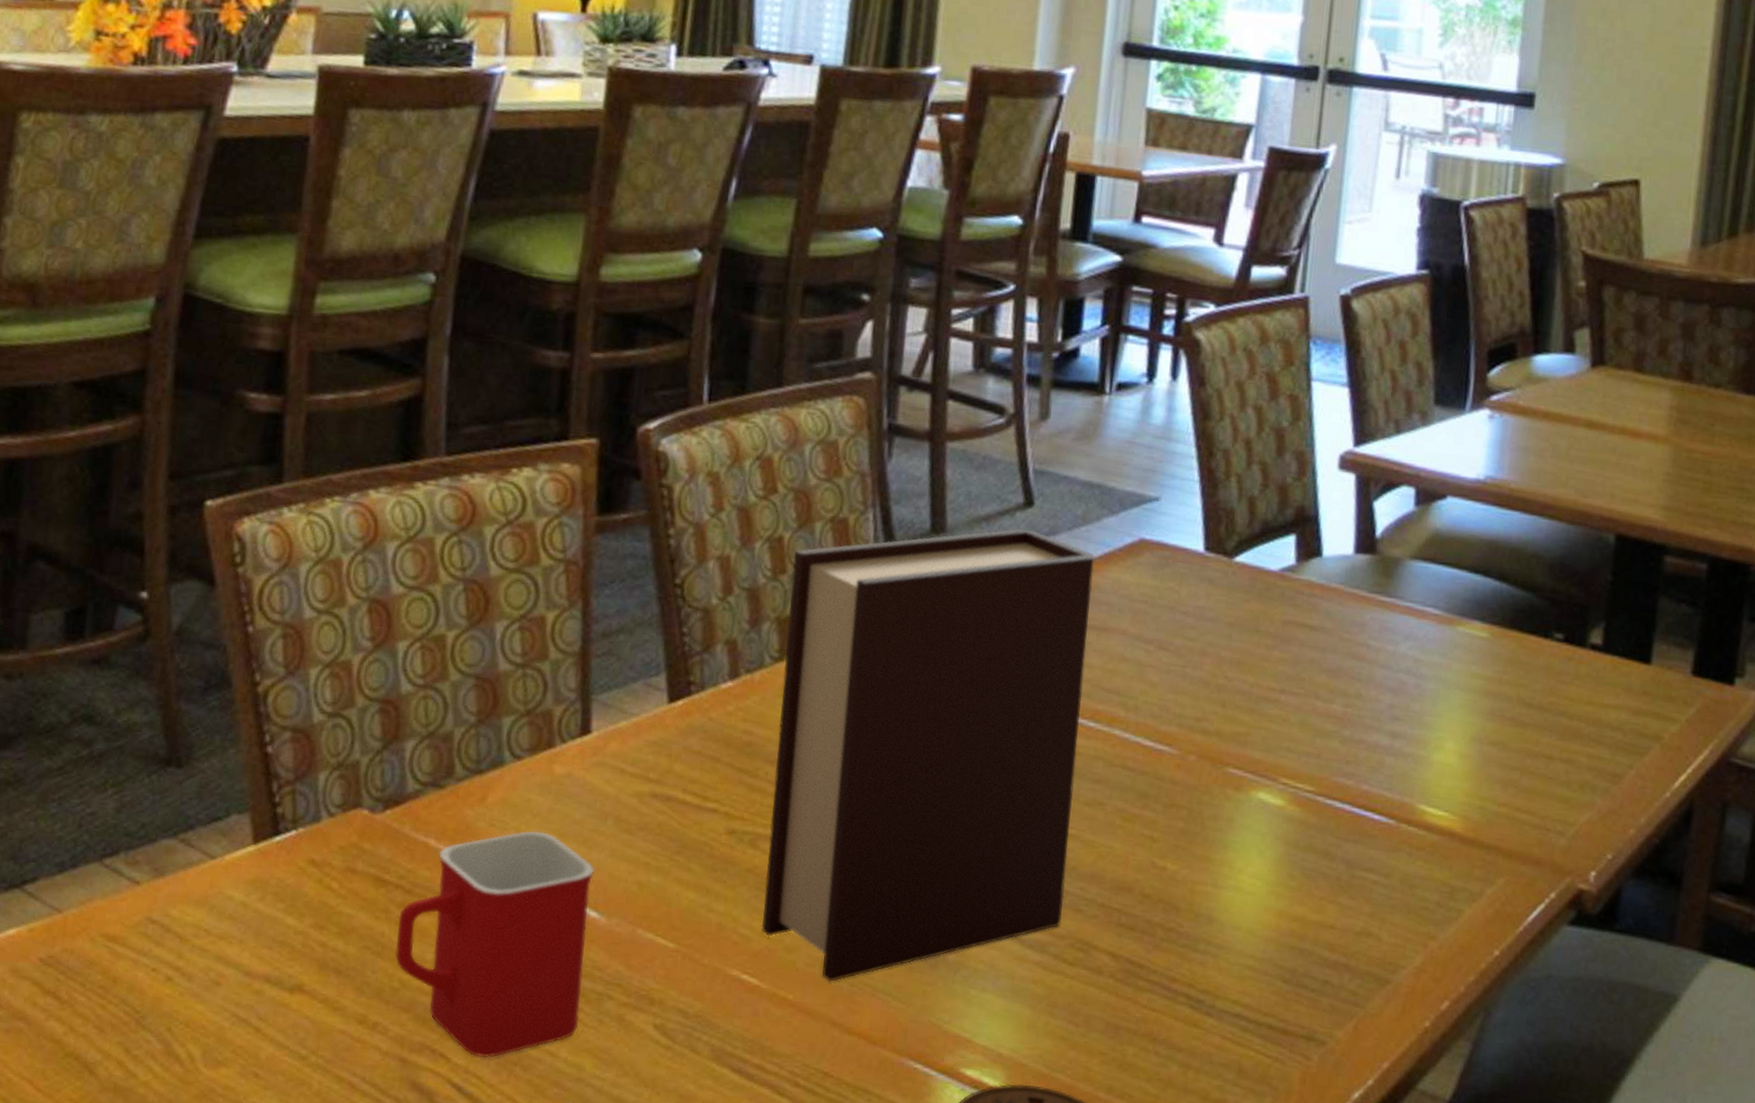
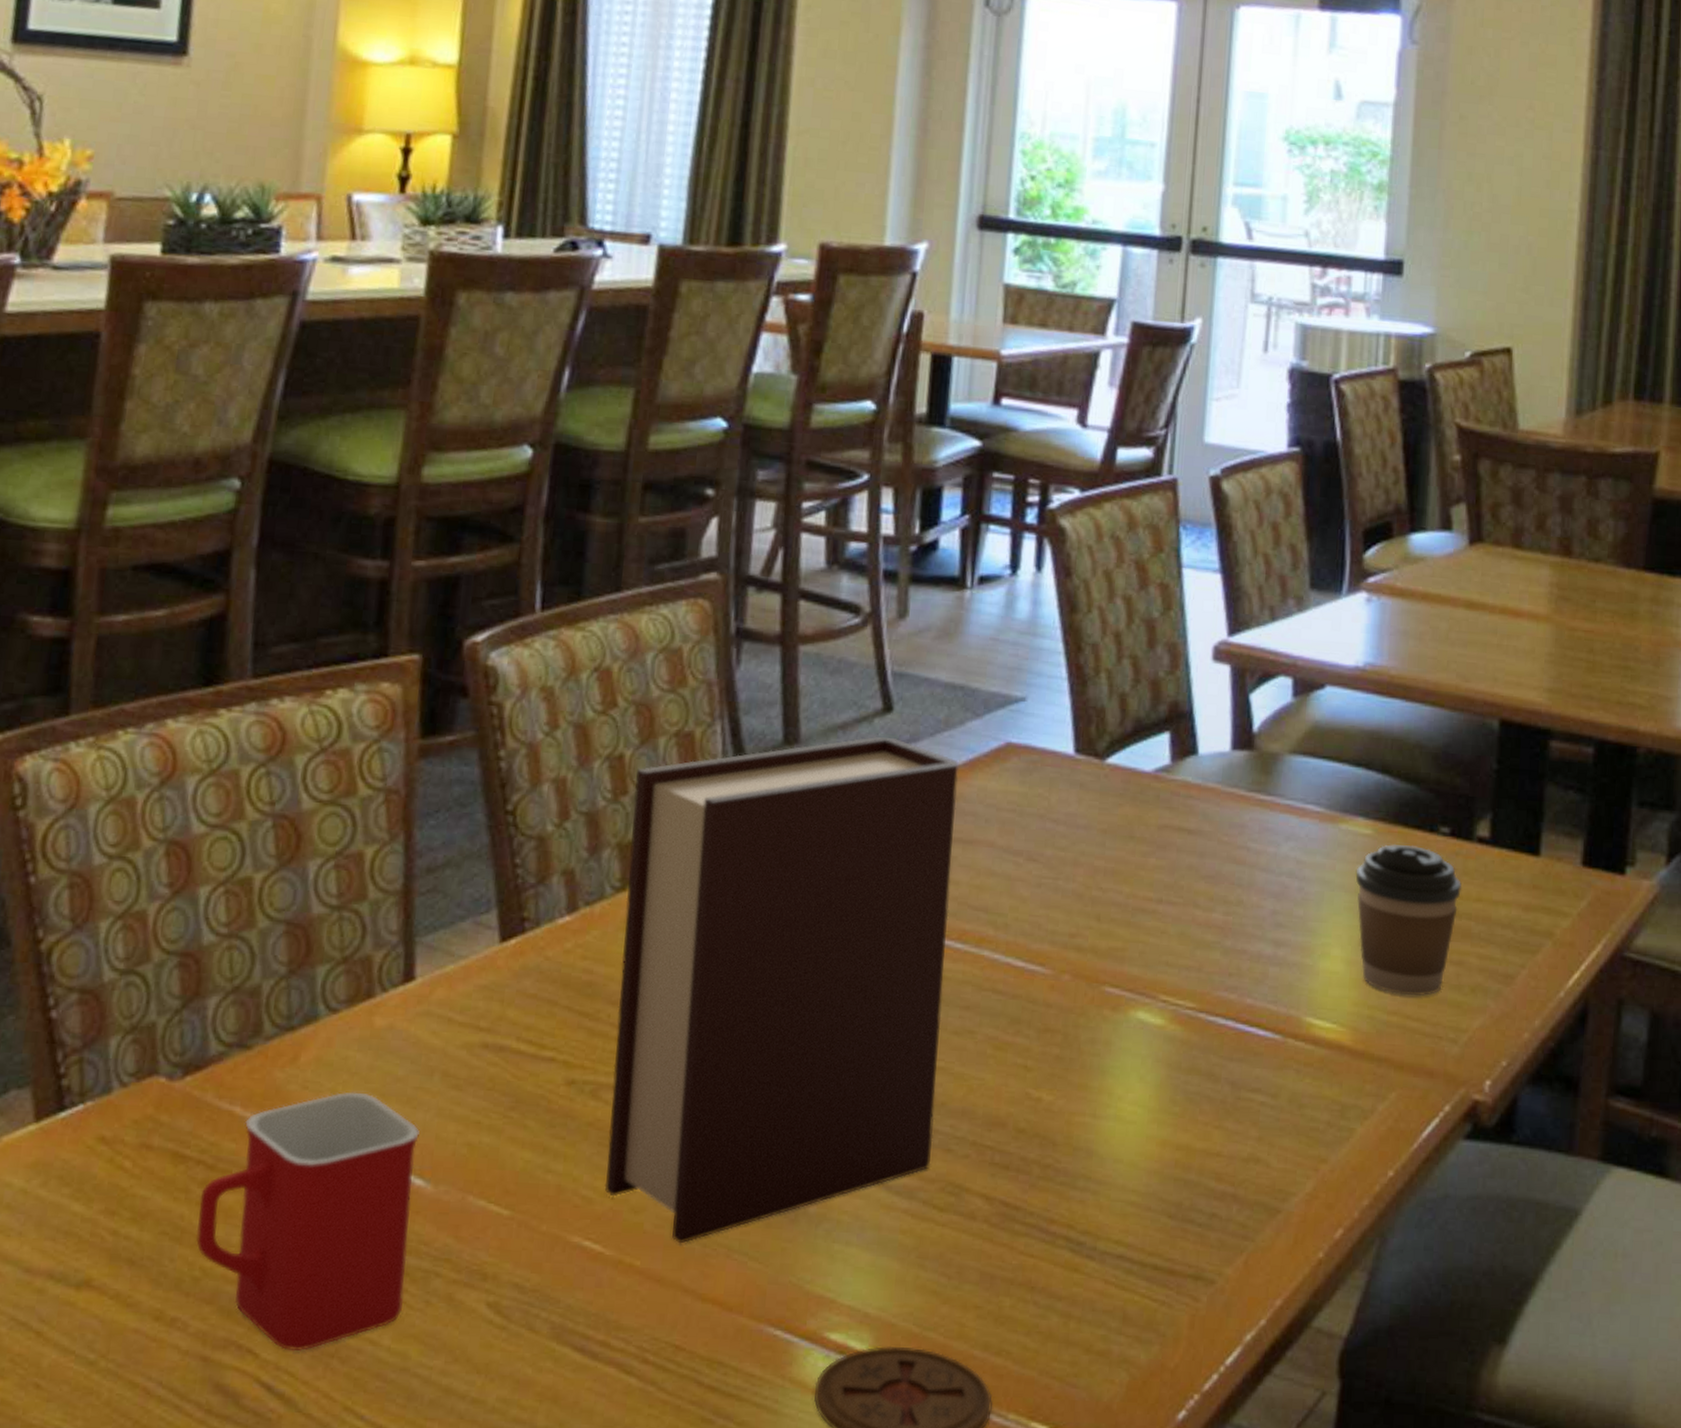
coffee cup: none [1471,647,1574,790] -> present [1355,844,1463,996]

